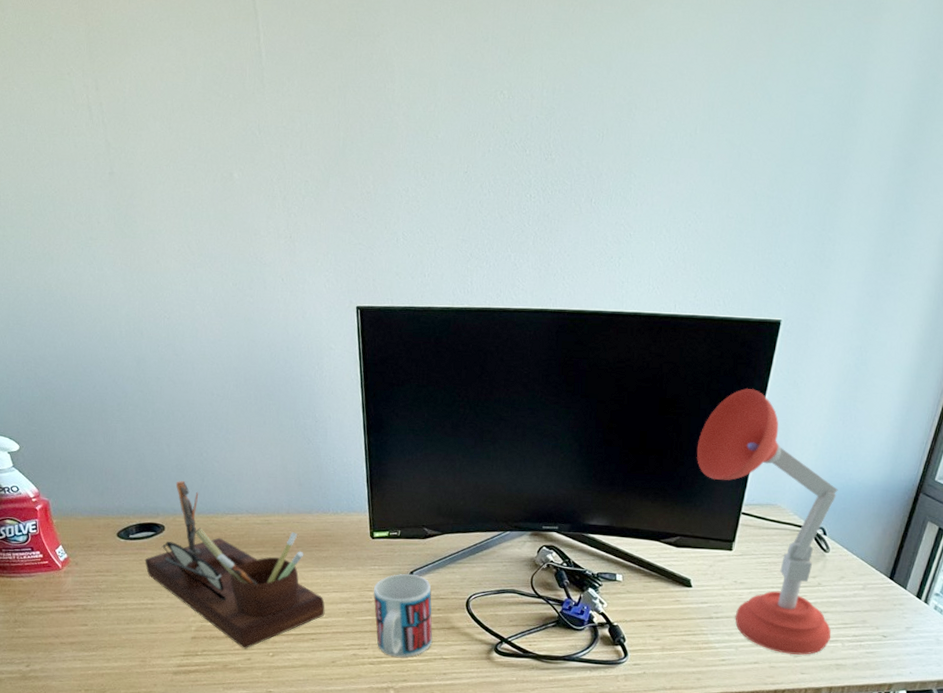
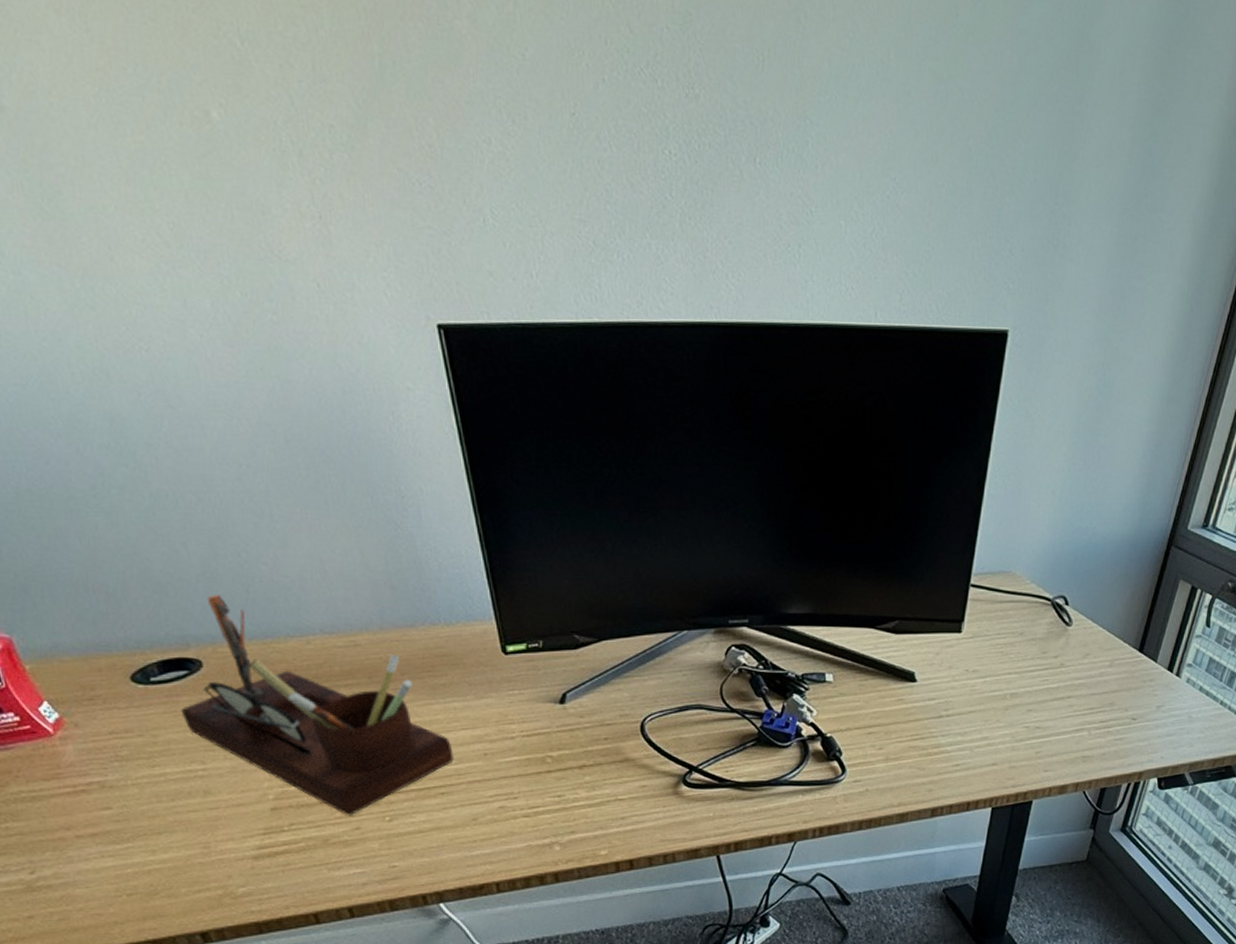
mug: present [373,574,433,657] -> none [516,697,603,804]
desk lamp: present [696,389,838,655] -> none [913,424,1081,751]

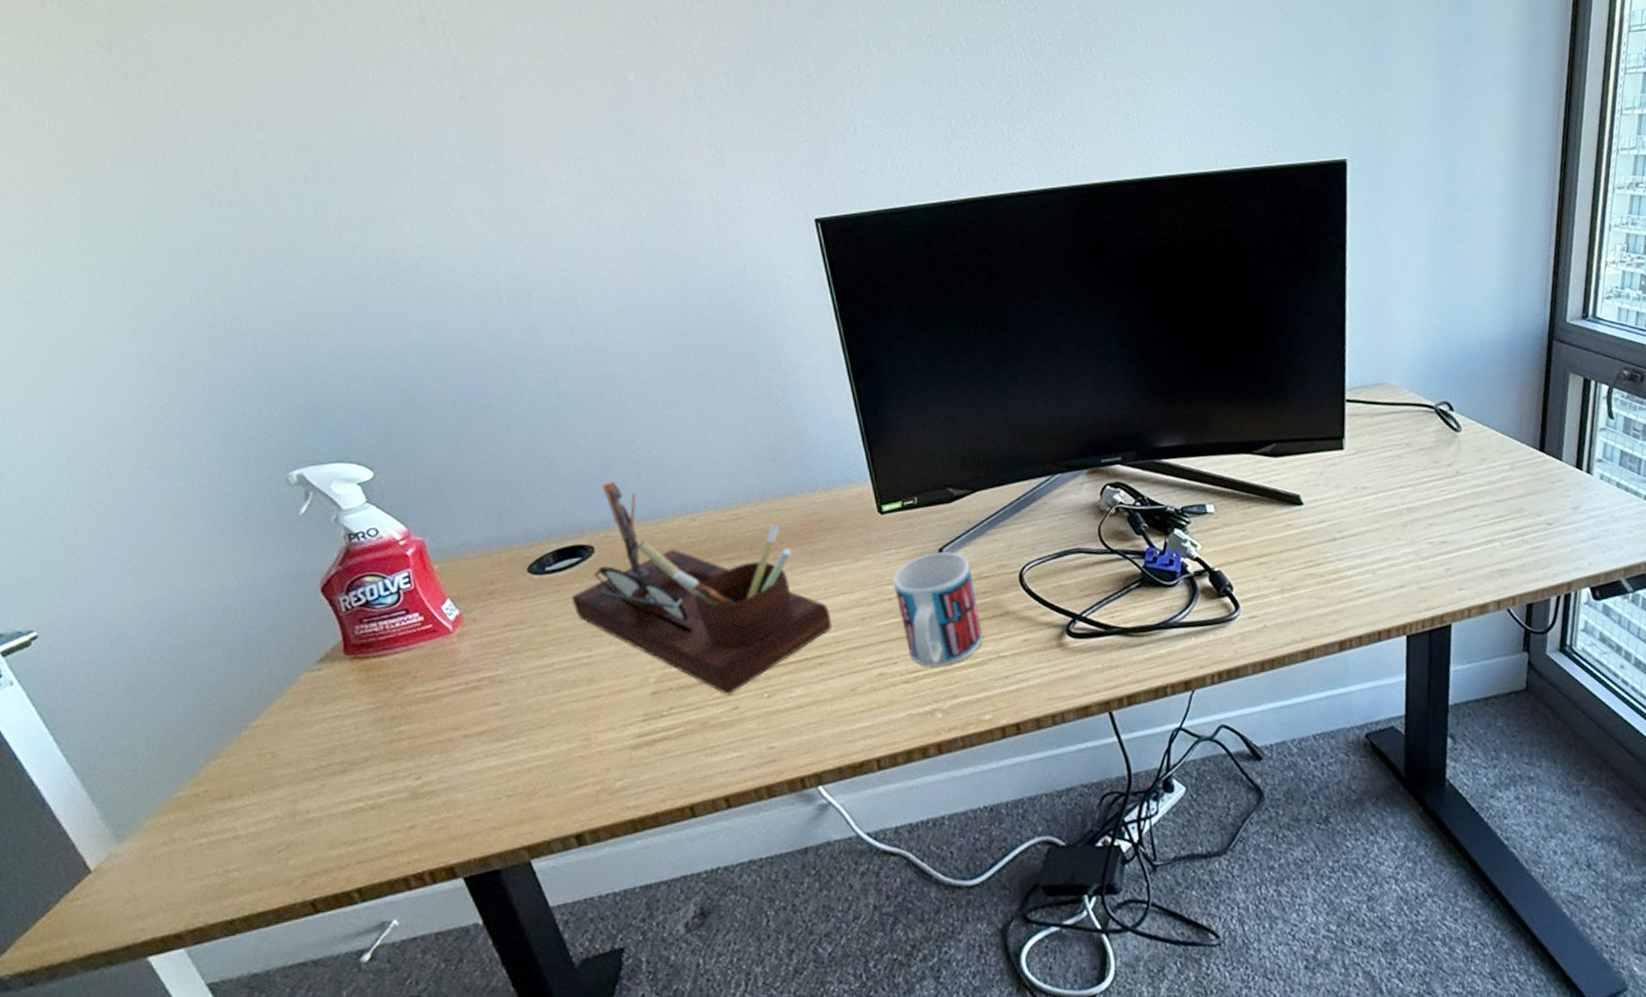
mug: none [516,697,603,804] -> present [893,551,983,667]

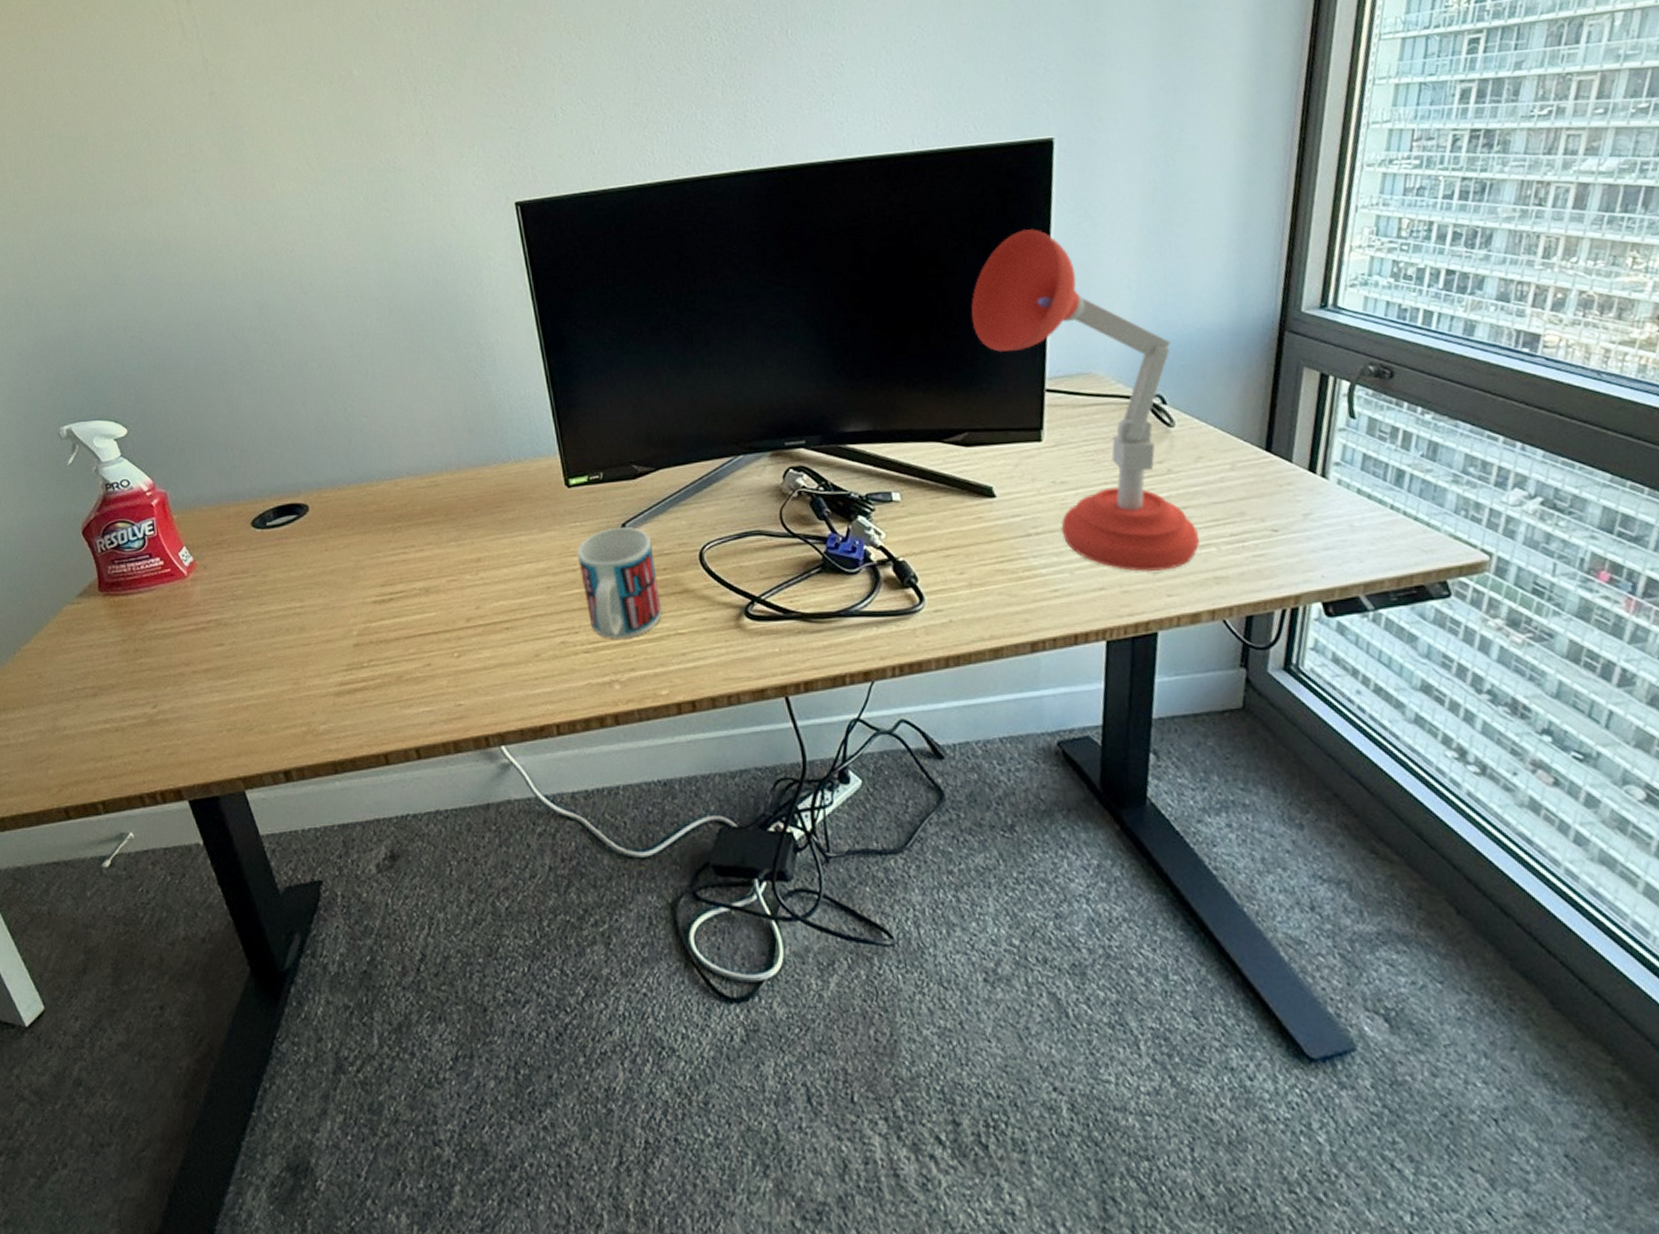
desk organizer: present [571,481,832,696] -> none [287,446,519,652]
desk lamp: none [1275,246,1485,569] -> present [971,229,1199,573]

